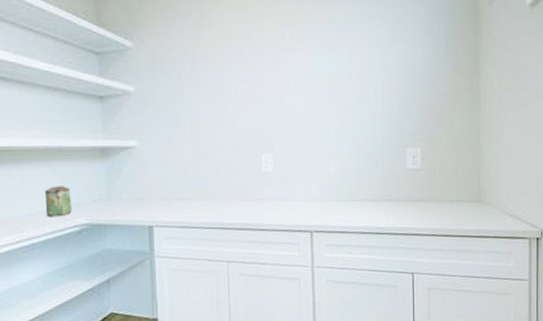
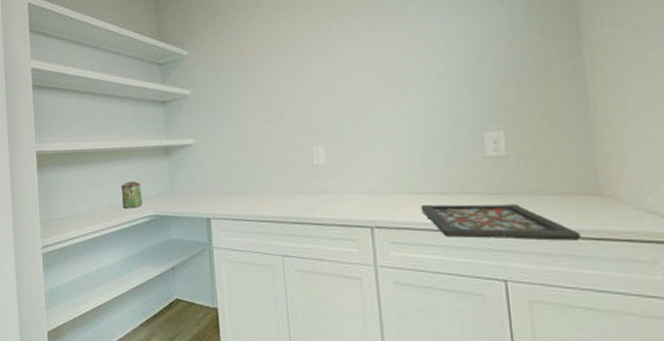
decorative tray: none [353,209,466,240] -> present [421,204,581,241]

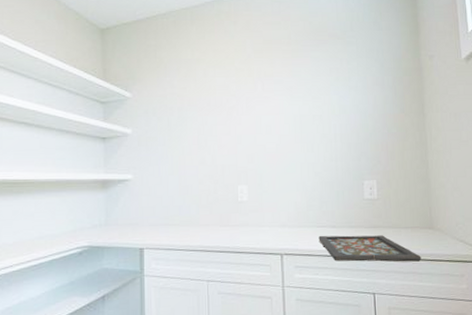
canister: present [121,181,142,209] -> none [53,213,75,240]

